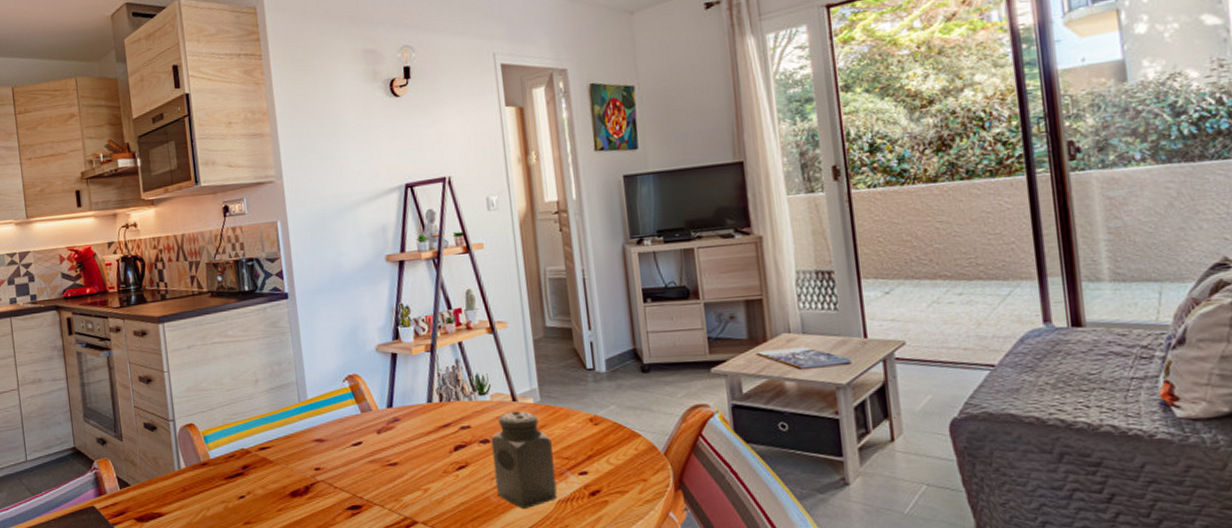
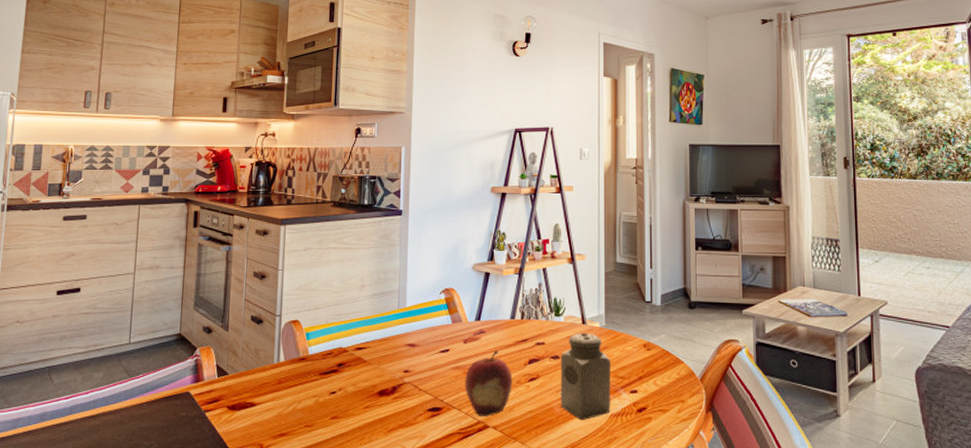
fruit: none [383,438,439,512] -> present [465,350,512,416]

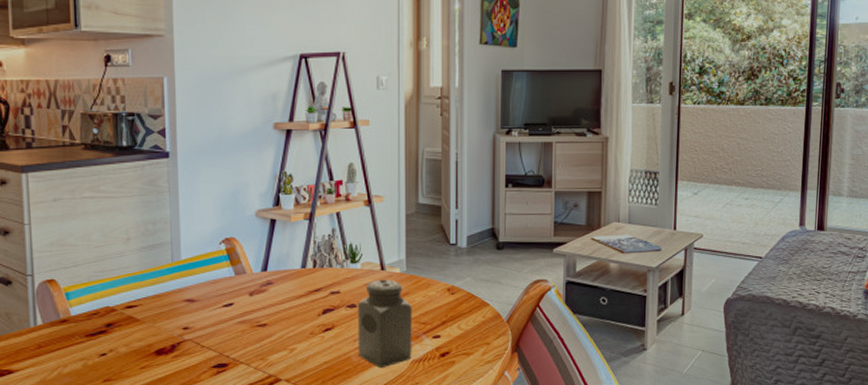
fruit: present [465,350,512,416] -> none [252,302,305,370]

